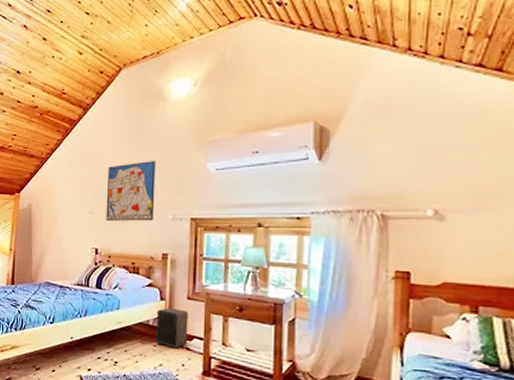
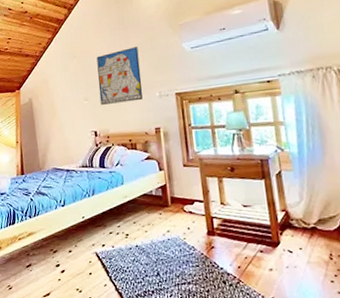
speaker: present [156,307,188,348] -> none [157,176,190,213]

